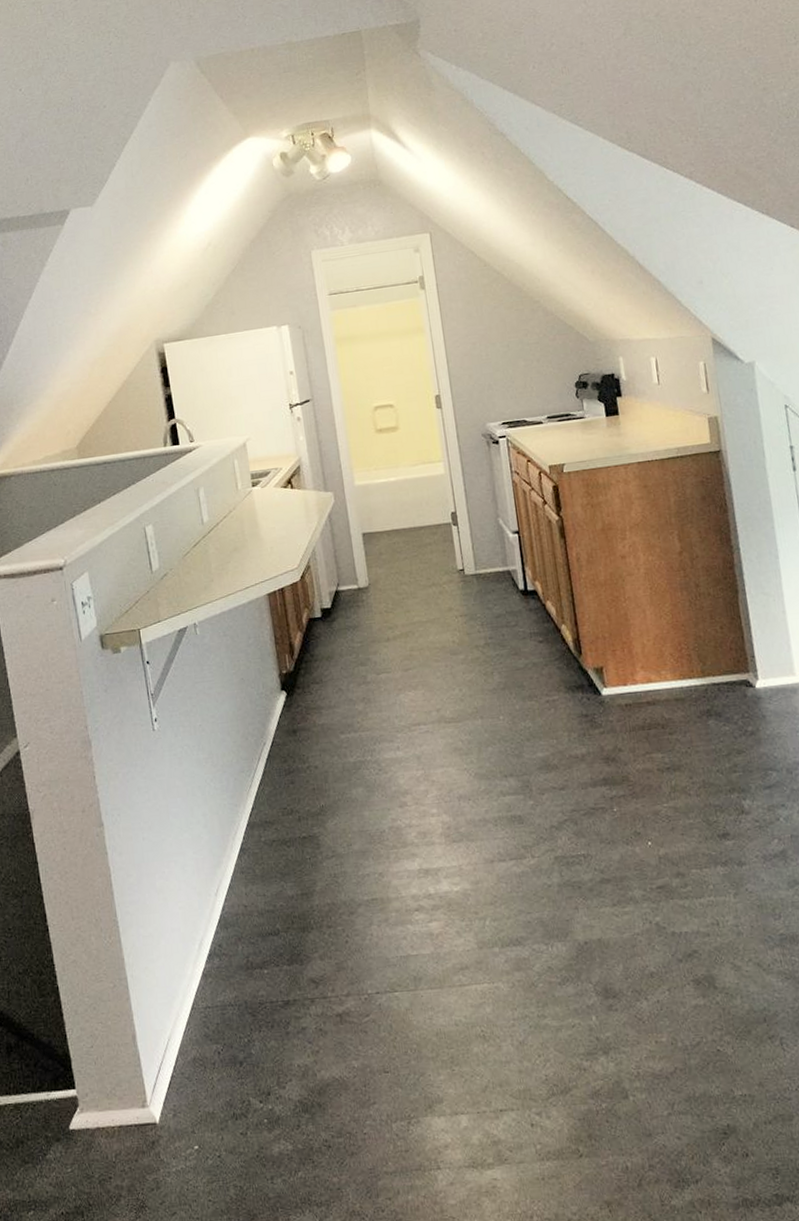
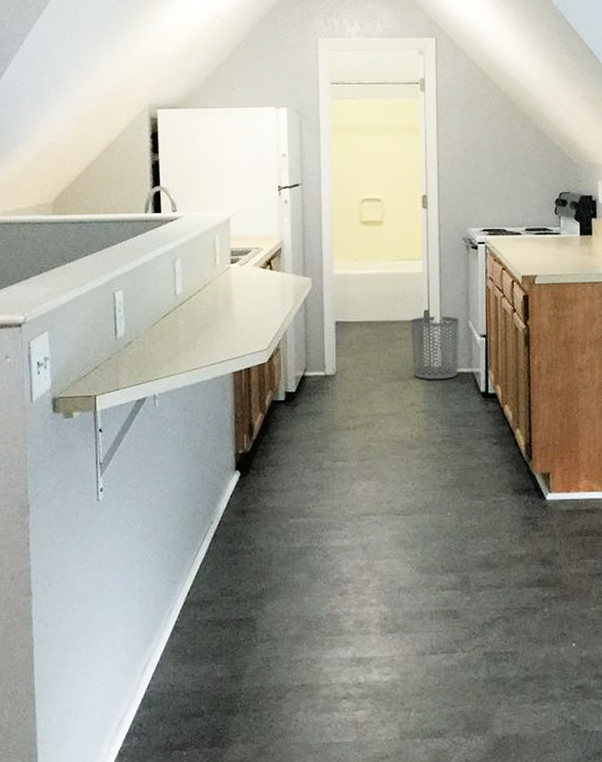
waste bin: none [438,516,494,583] -> present [410,316,460,380]

